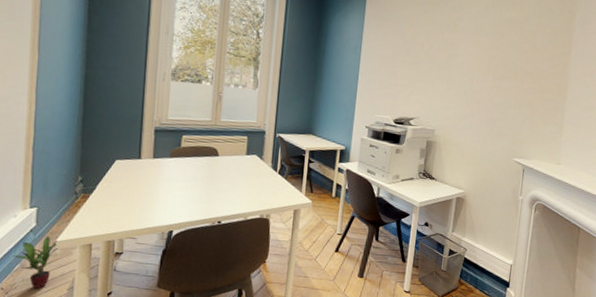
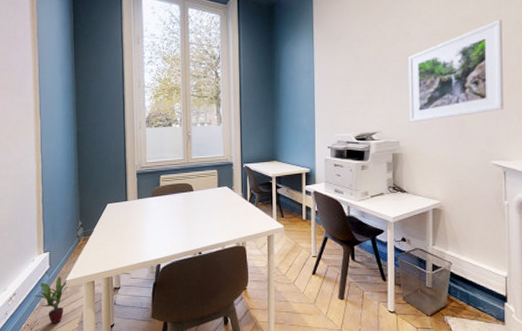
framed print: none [447,26,541,114] -> present [409,19,503,122]

